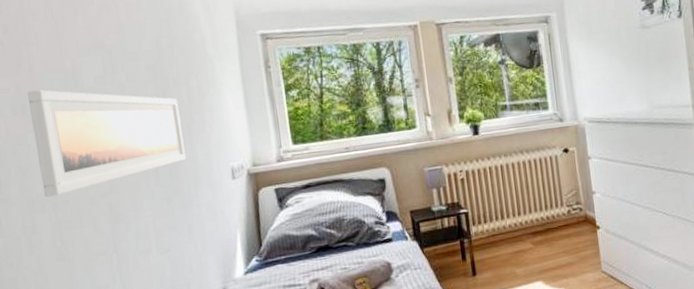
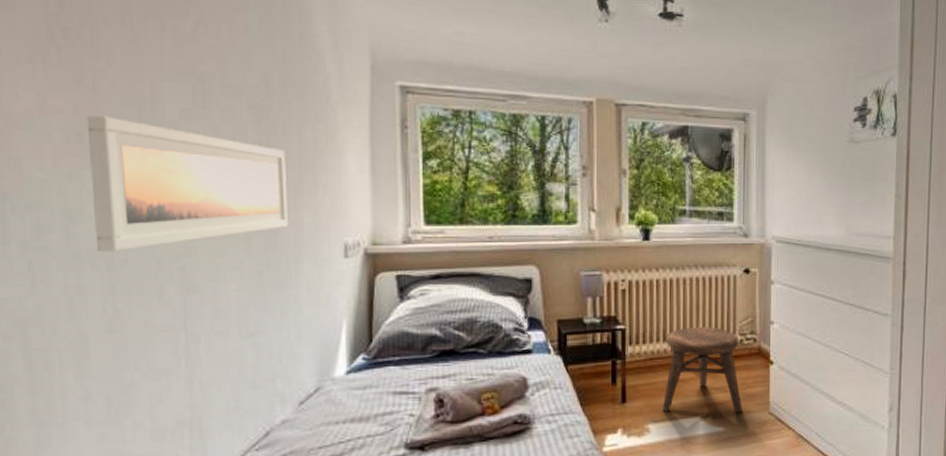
stool: none [503,202,578,280] -> present [662,327,742,413]

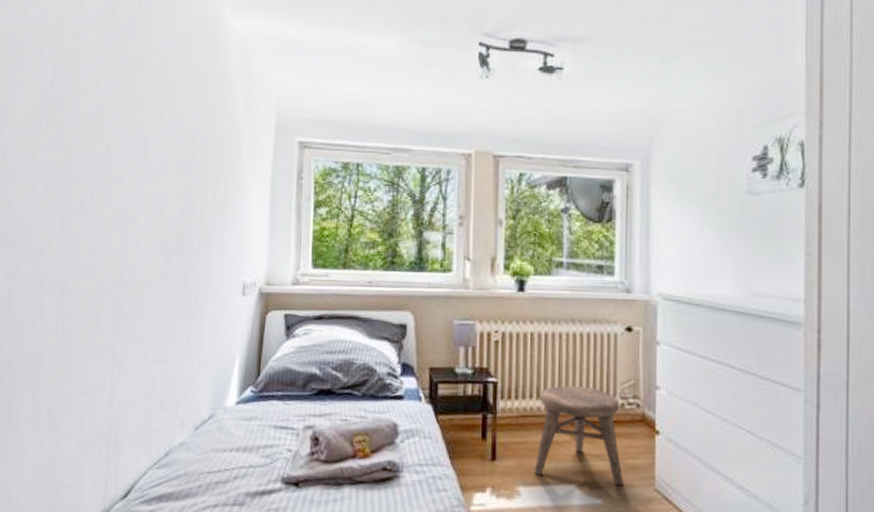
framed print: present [86,115,289,253] -> none [56,169,202,283]

